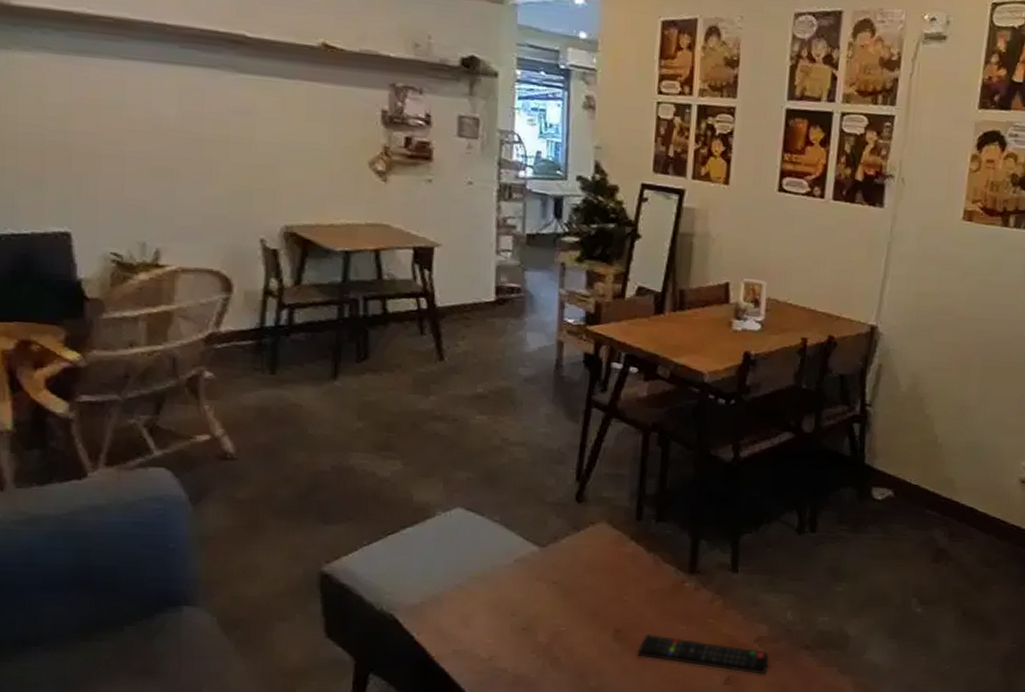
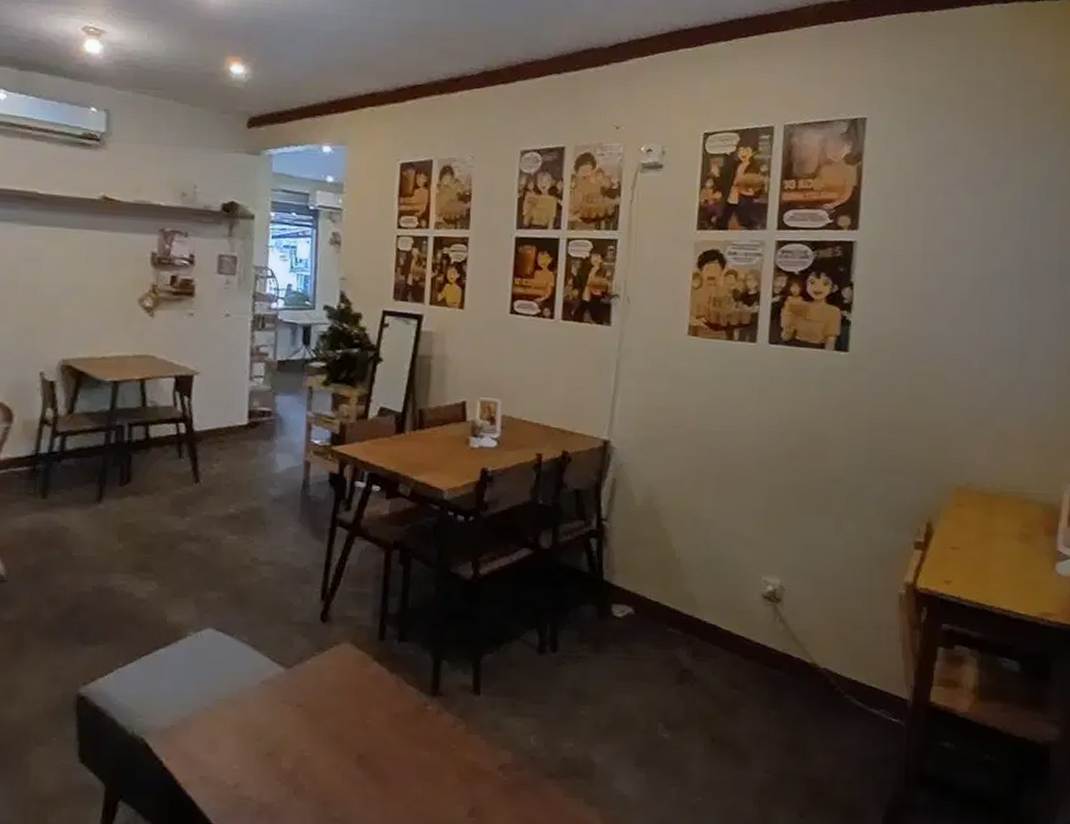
remote control: present [637,634,769,675] -> none [380,761,514,806]

